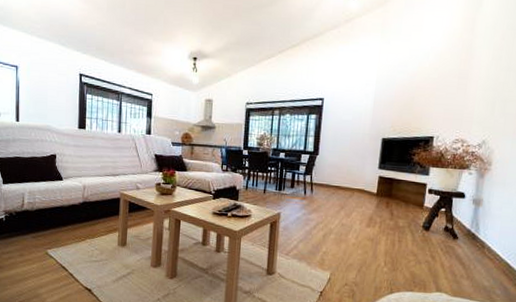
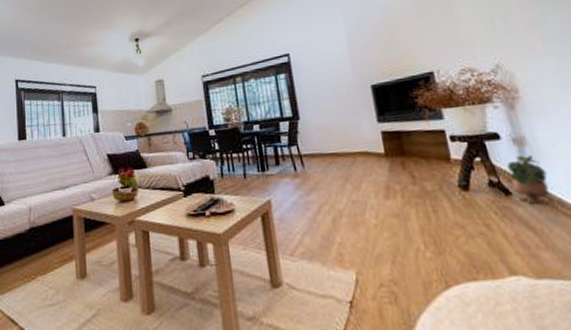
potted plant: none [461,212,488,250] -> present [506,155,549,205]

